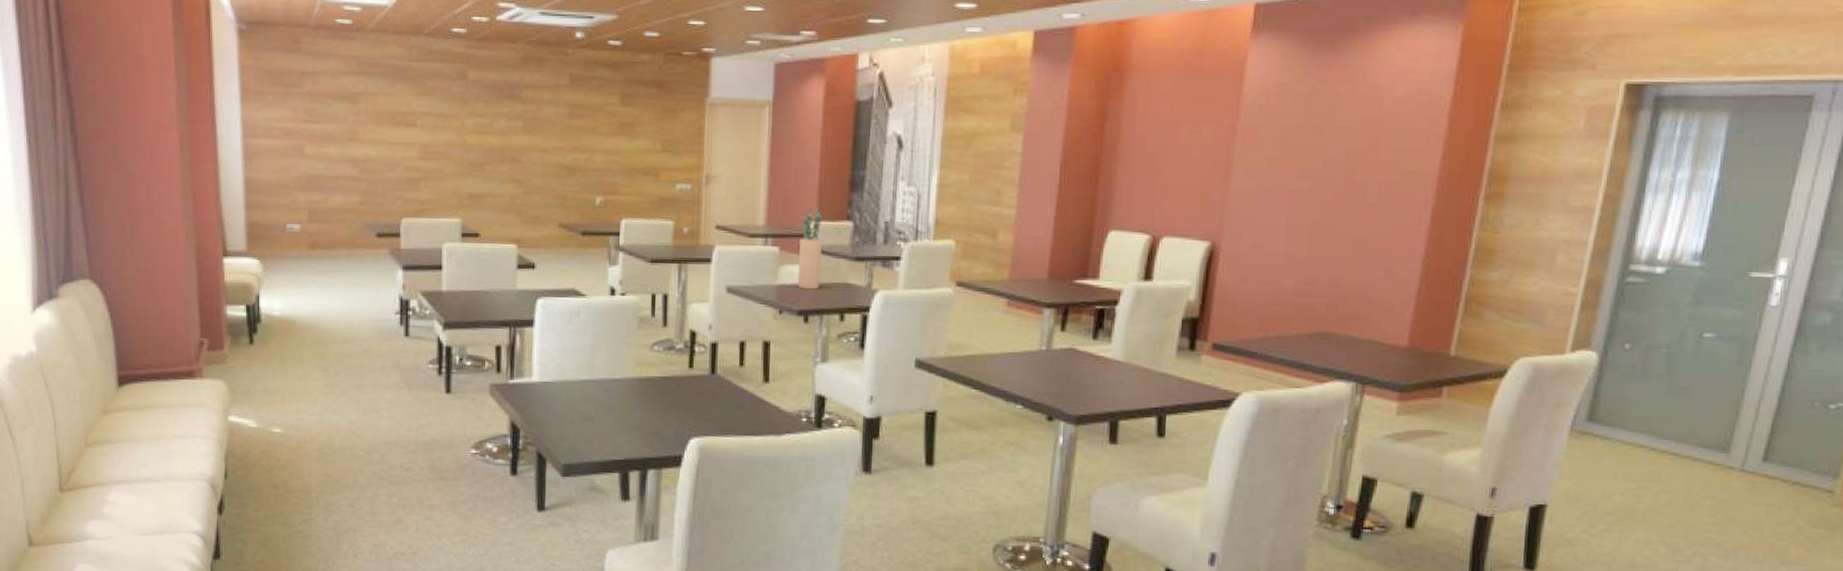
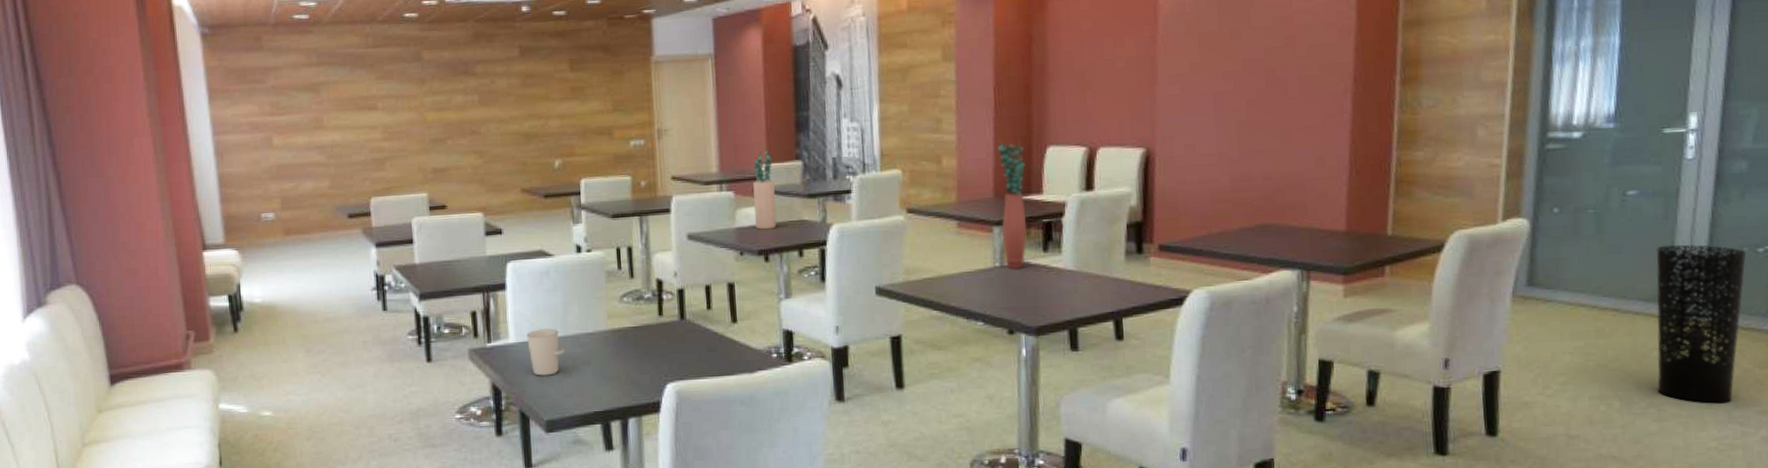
cup: none [551,370,590,419] -> present [527,328,566,376]
vase: none [1051,218,1085,356] -> present [997,139,1027,270]
umbrella stand: none [1705,392,1818,559] -> present [1656,244,1747,404]

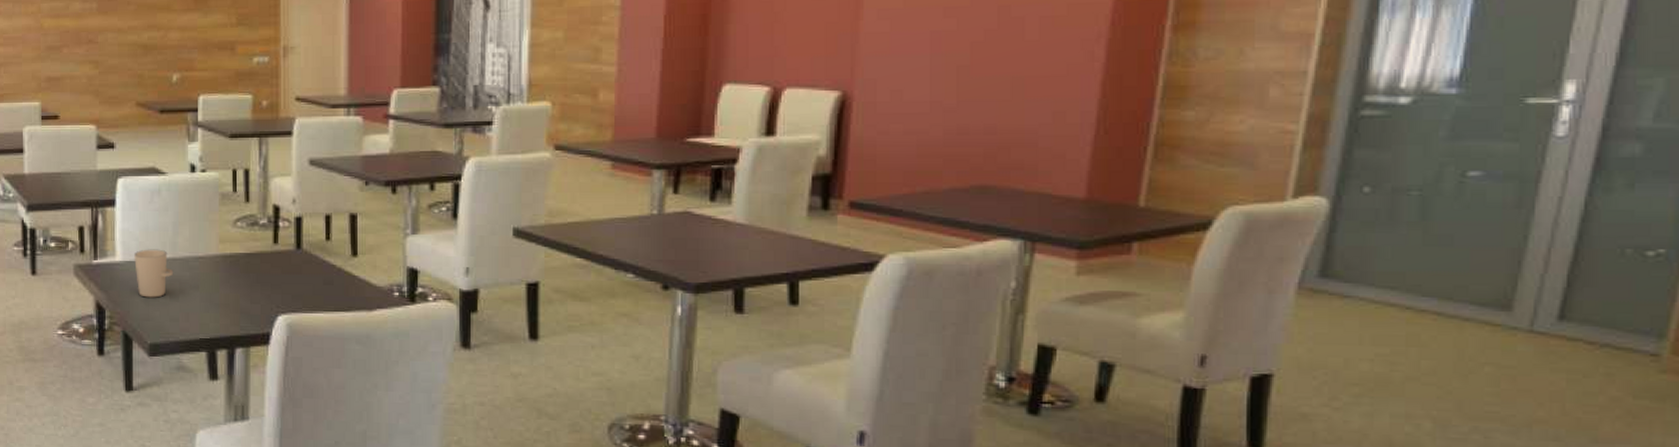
vase: present [753,147,777,230] -> none [383,70,407,159]
vase: present [997,139,1027,270] -> none [663,73,696,220]
umbrella stand: present [1656,244,1747,404] -> none [1486,240,1630,436]

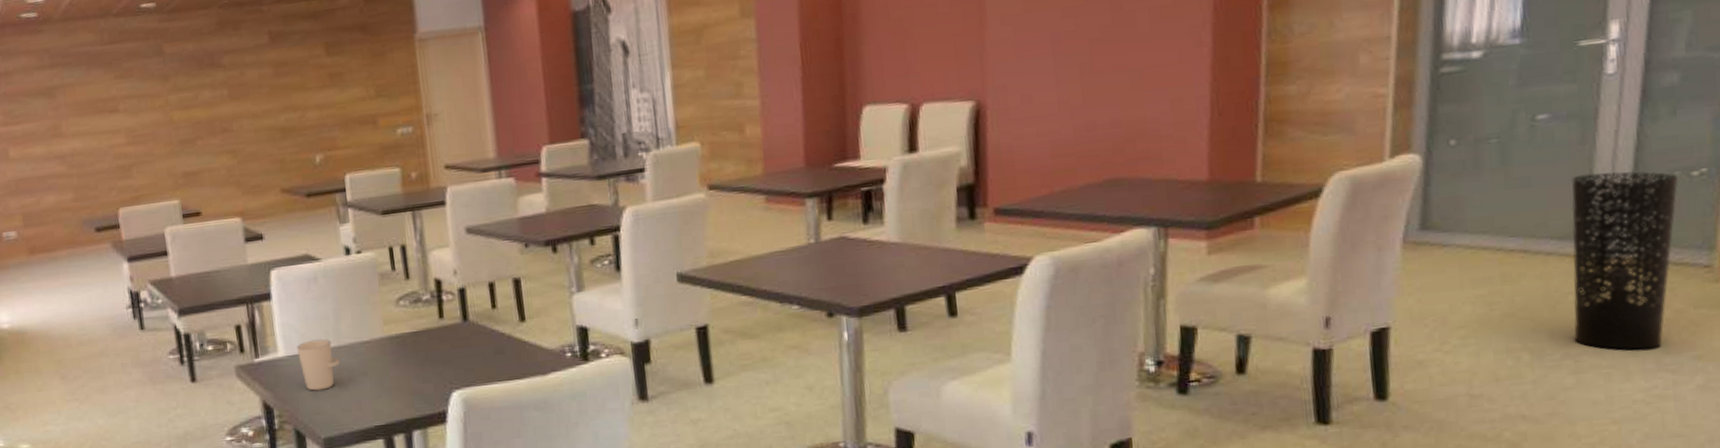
umbrella stand: none [1486,240,1630,436] -> present [1571,172,1679,352]

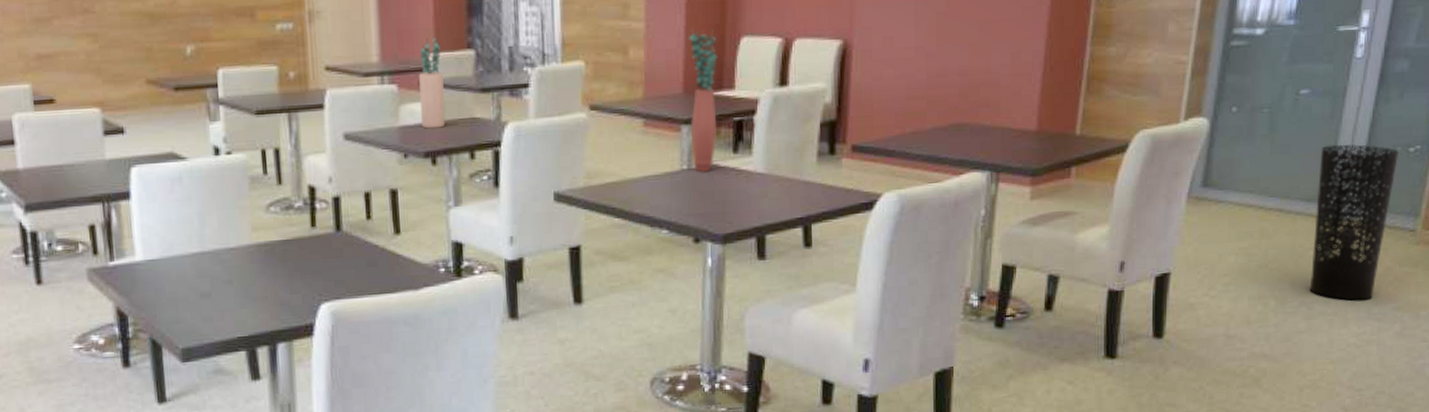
cup: present [297,339,341,391] -> none [156,243,204,299]
vase: none [534,126,564,219] -> present [419,33,446,129]
vase: none [807,101,844,247] -> present [688,28,718,173]

